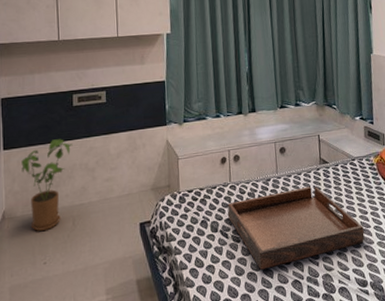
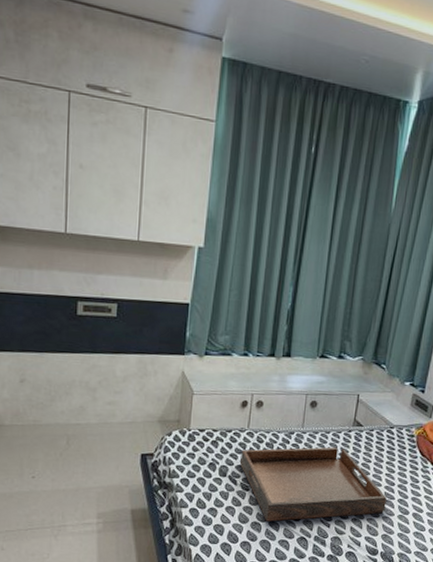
house plant: present [21,139,73,231] -> none [12,349,73,444]

